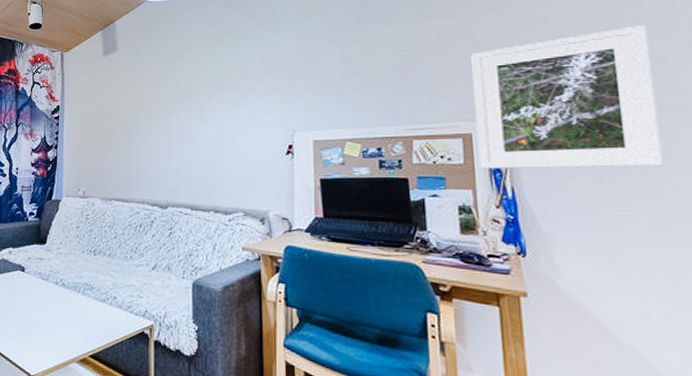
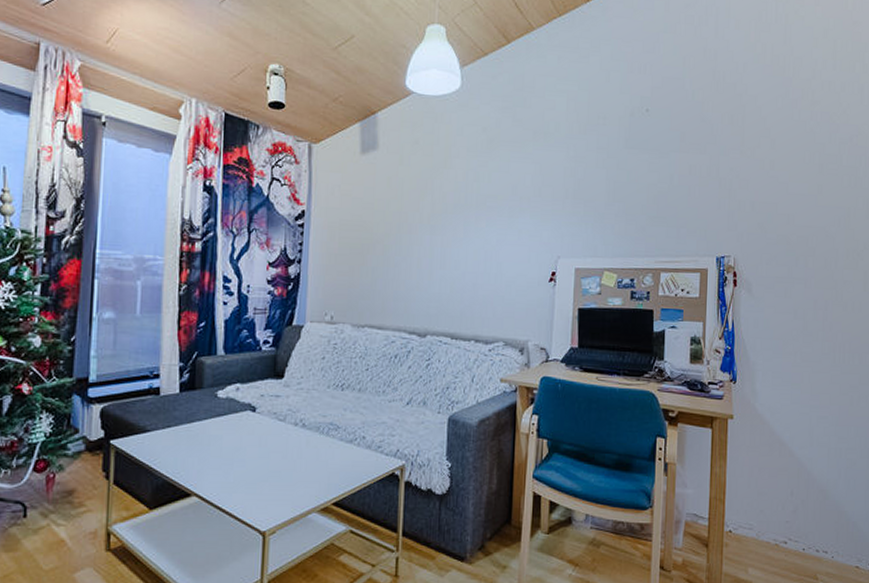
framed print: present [471,25,664,169] -> none [711,179,841,306]

